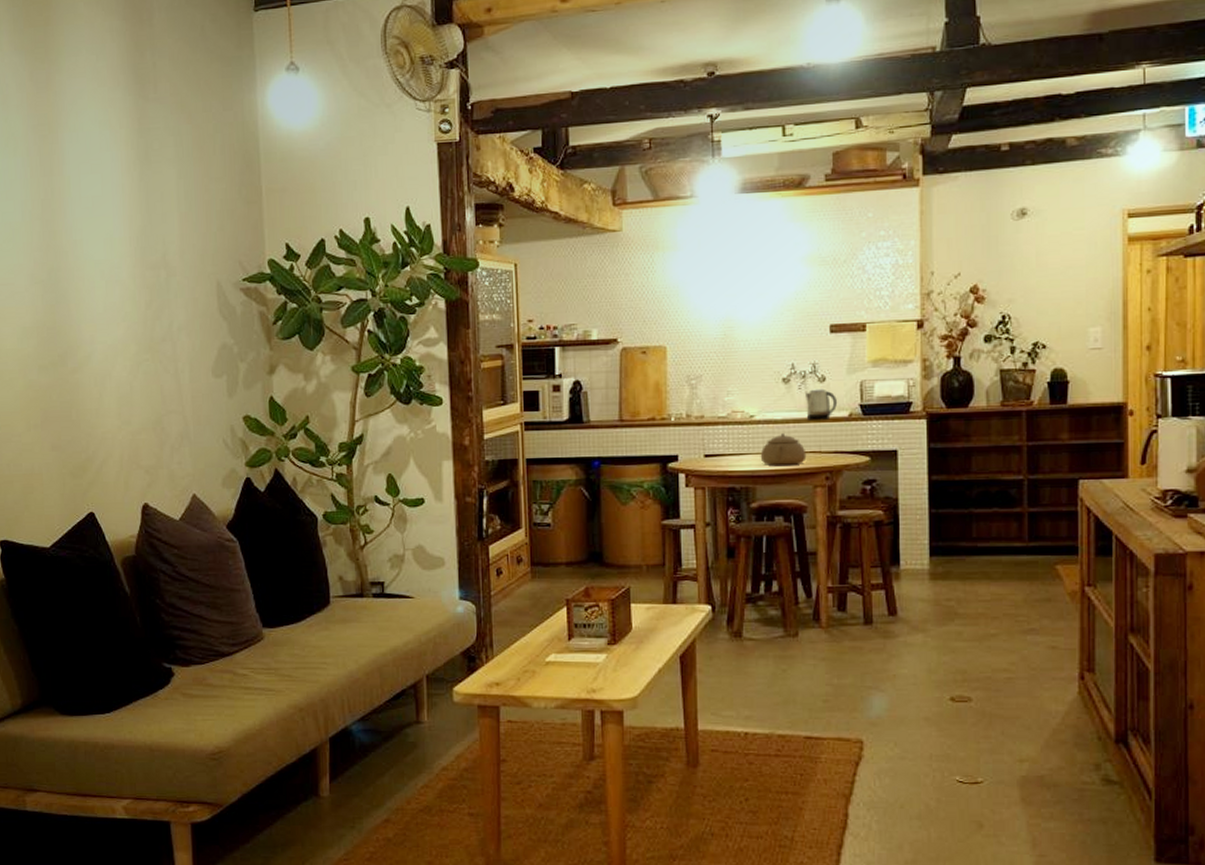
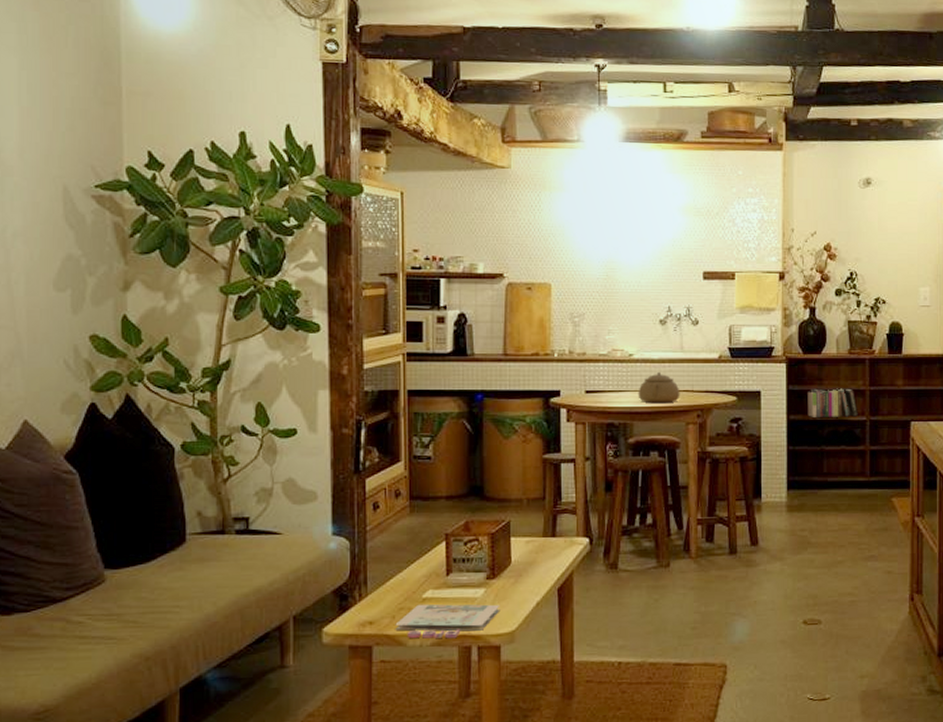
magazine: none [520,667,622,702] -> present [395,604,501,639]
kettle: present [806,388,837,422] -> none [680,331,708,362]
books: none [952,444,1013,477] -> present [808,388,858,417]

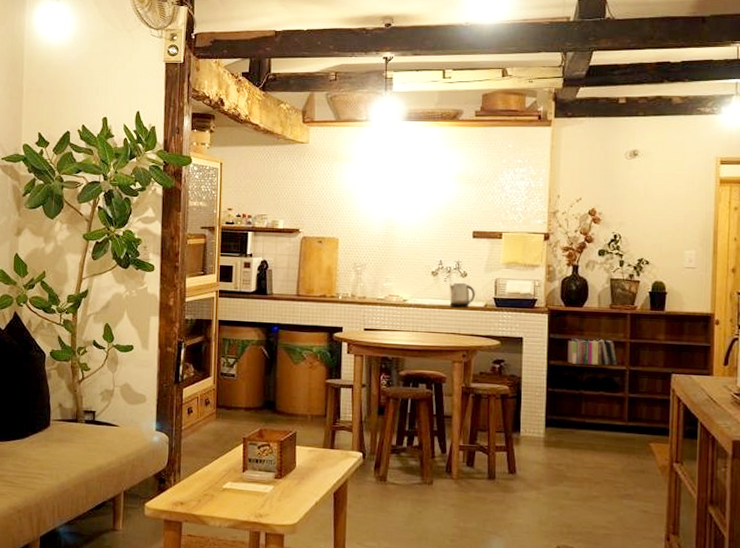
magazine: present [395,604,501,639] -> none [200,492,285,524]
teapot: present [638,371,680,402] -> none [410,315,448,343]
kettle: none [680,331,708,362] -> present [449,282,475,309]

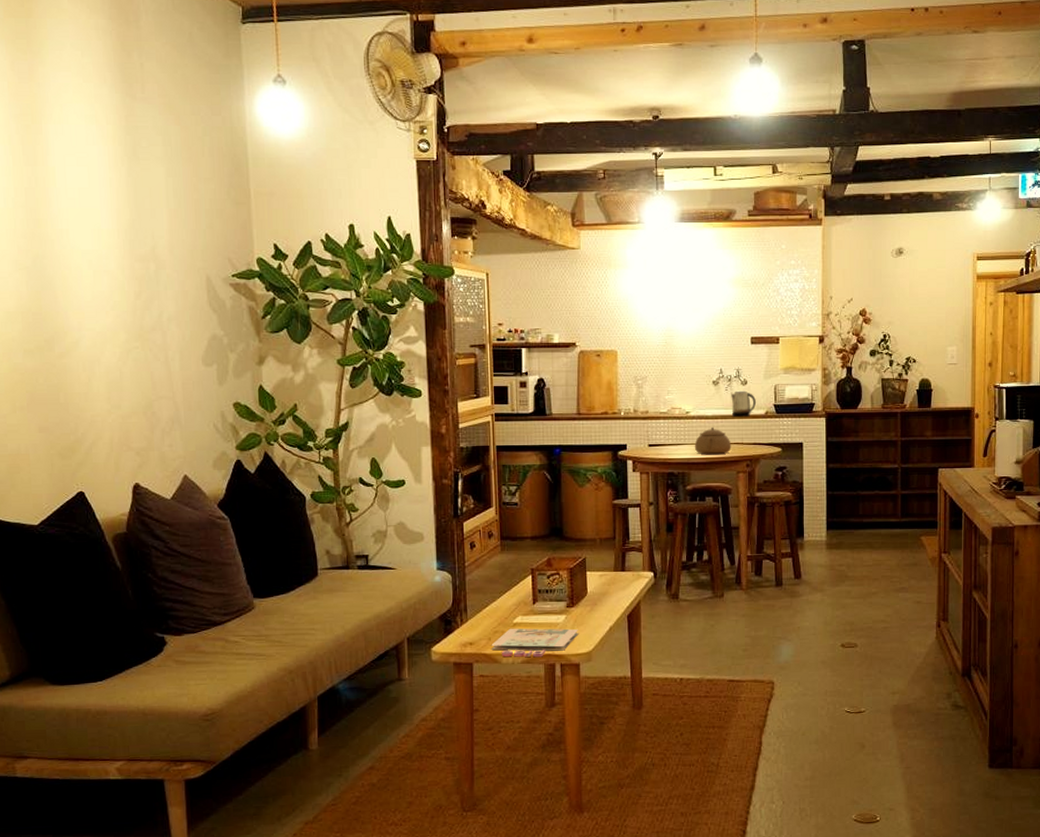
magazine: none [200,492,285,524] -> present [491,628,579,658]
teapot: none [410,315,448,343] -> present [694,427,732,454]
books: present [567,338,618,366] -> none [845,439,890,466]

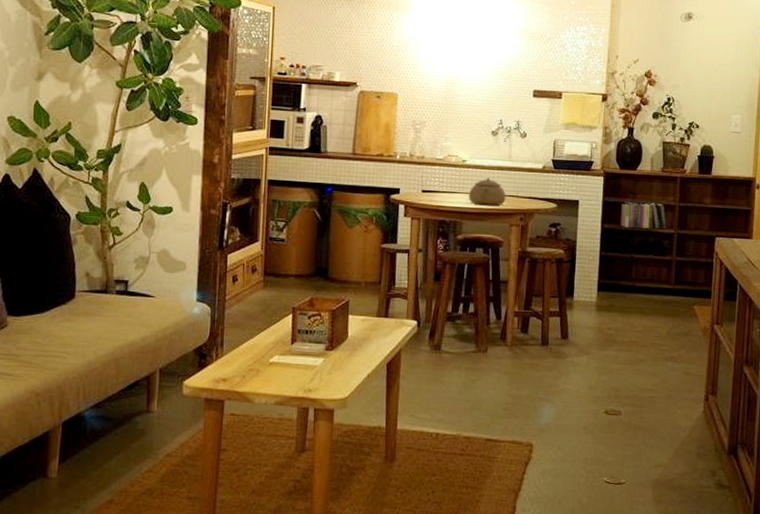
magazine: present [491,628,579,658] -> none [244,367,336,400]
kettle: present [731,390,756,418] -> none [508,142,534,171]
books: none [845,439,890,466] -> present [620,201,667,230]

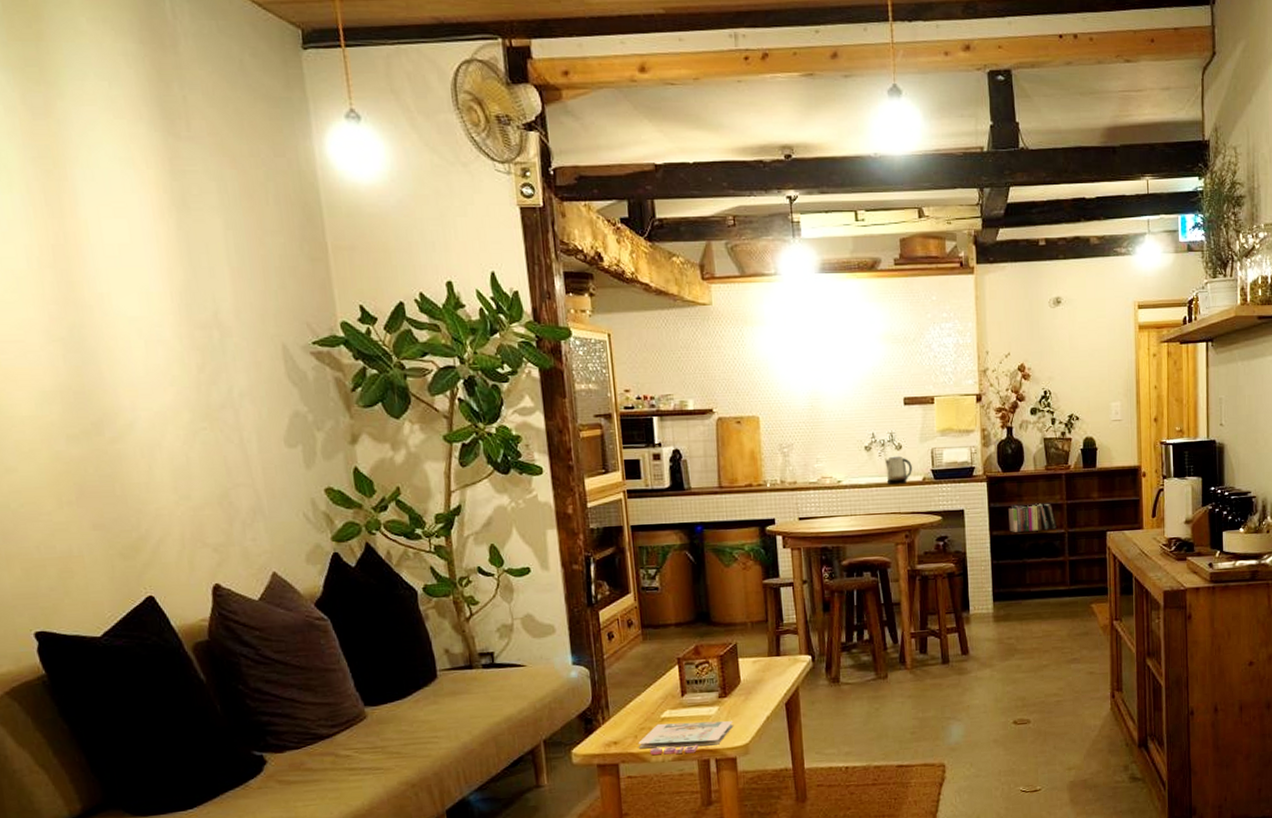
magazine: none [244,367,336,400] -> present [638,720,734,755]
teapot: present [468,177,506,206] -> none [848,496,889,526]
kettle: none [508,142,534,171] -> present [885,455,912,486]

